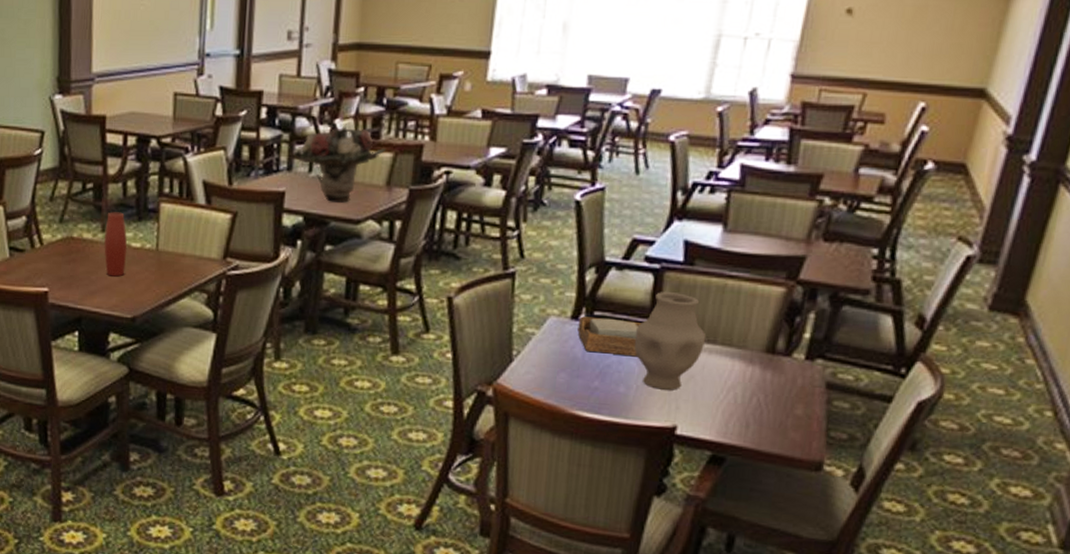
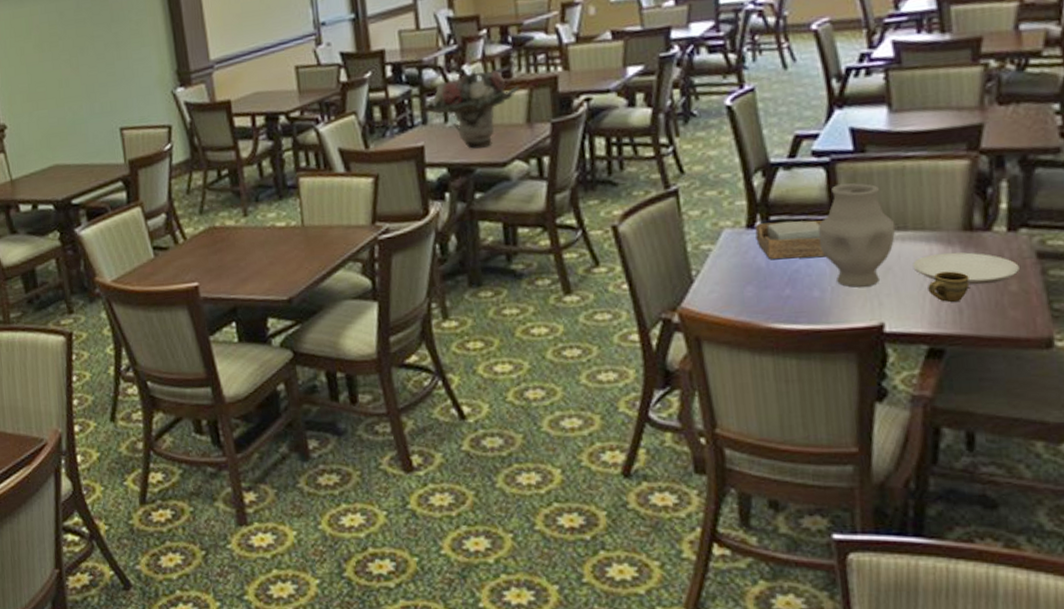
vase: present [104,212,127,277] -> none [246,193,274,260]
plate: none [713,370,808,405] -> present [912,252,1020,285]
cup: none [722,387,762,417] -> present [928,271,969,303]

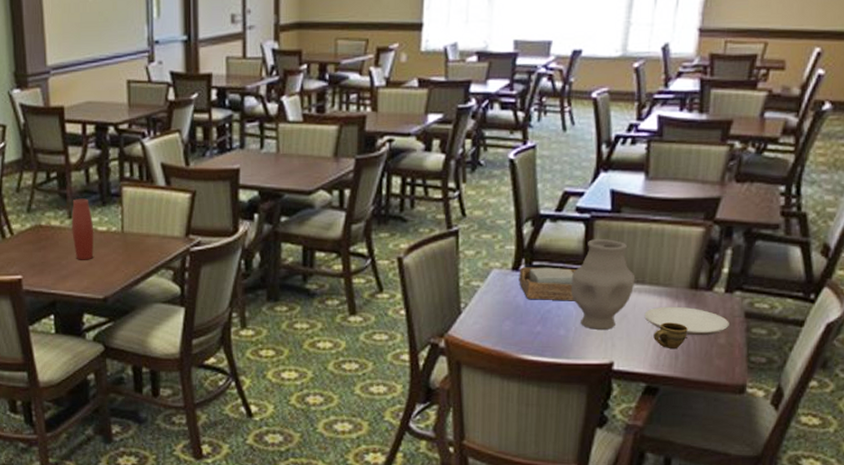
vase: none [246,193,274,260] -> present [71,198,94,260]
flower arrangement: present [426,68,519,149] -> none [245,100,331,176]

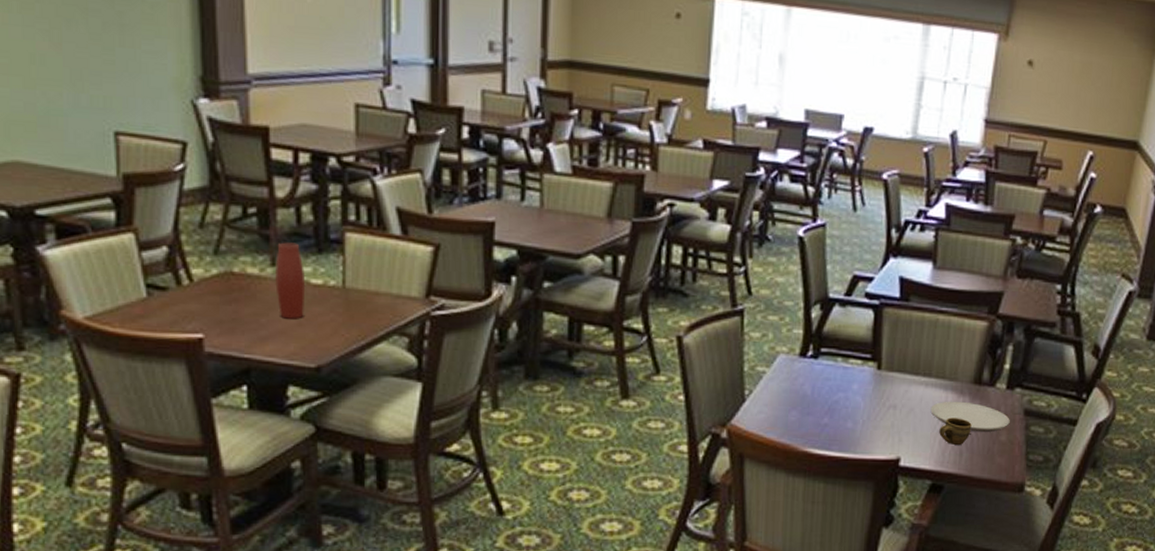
napkin holder: present [519,267,576,301] -> none [806,353,865,392]
vase: present [570,239,636,330] -> none [859,327,923,423]

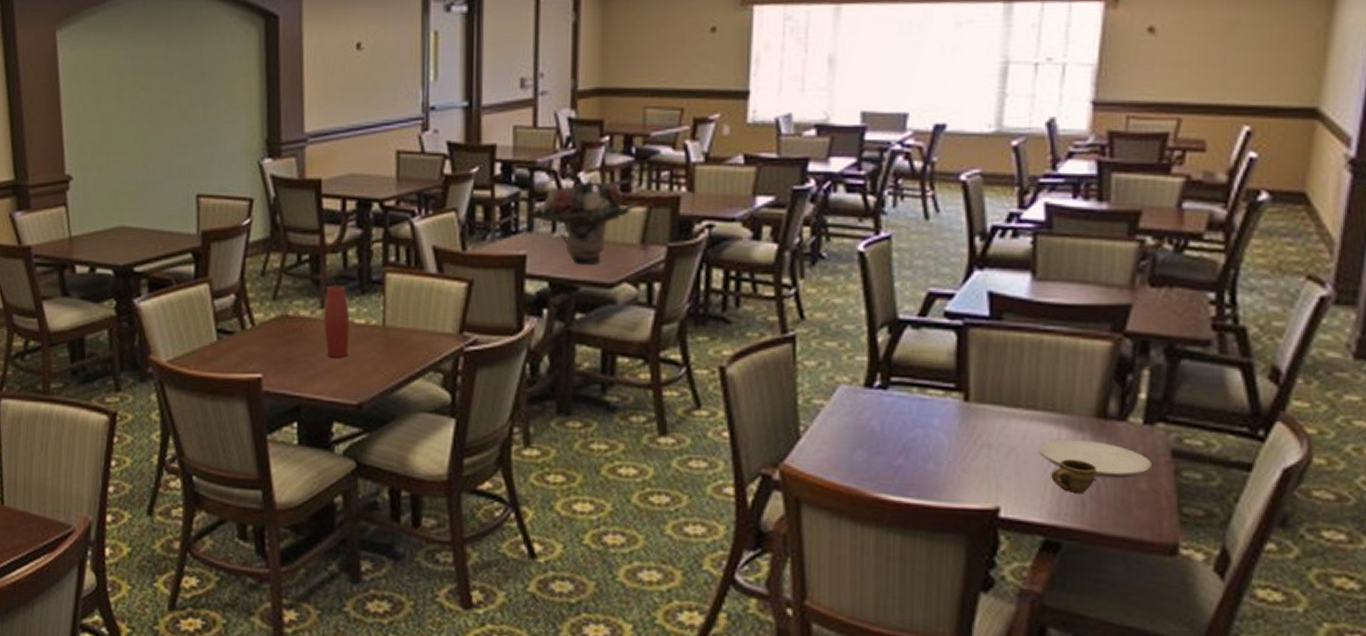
flower arrangement: none [502,149,604,235] -> present [534,177,637,265]

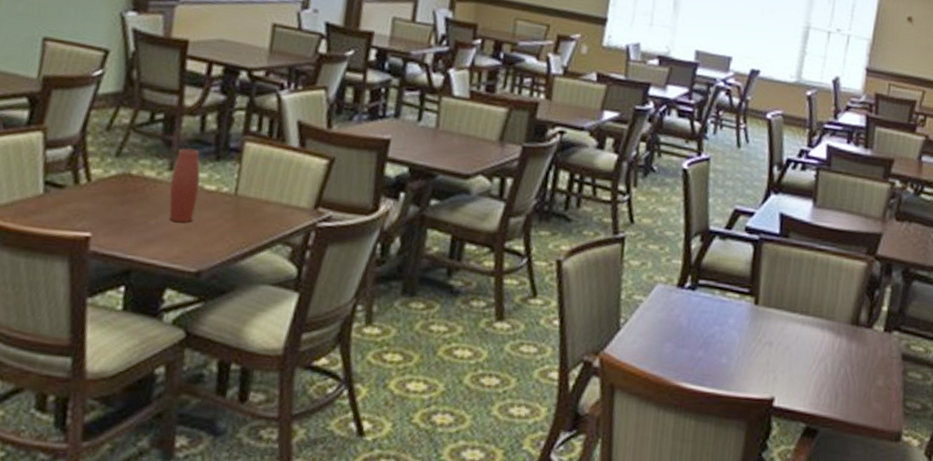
flower arrangement: present [534,177,637,265] -> none [402,74,500,156]
plate: present [1038,439,1151,478] -> none [807,341,887,376]
cup: present [1051,459,1097,494] -> none [815,358,848,388]

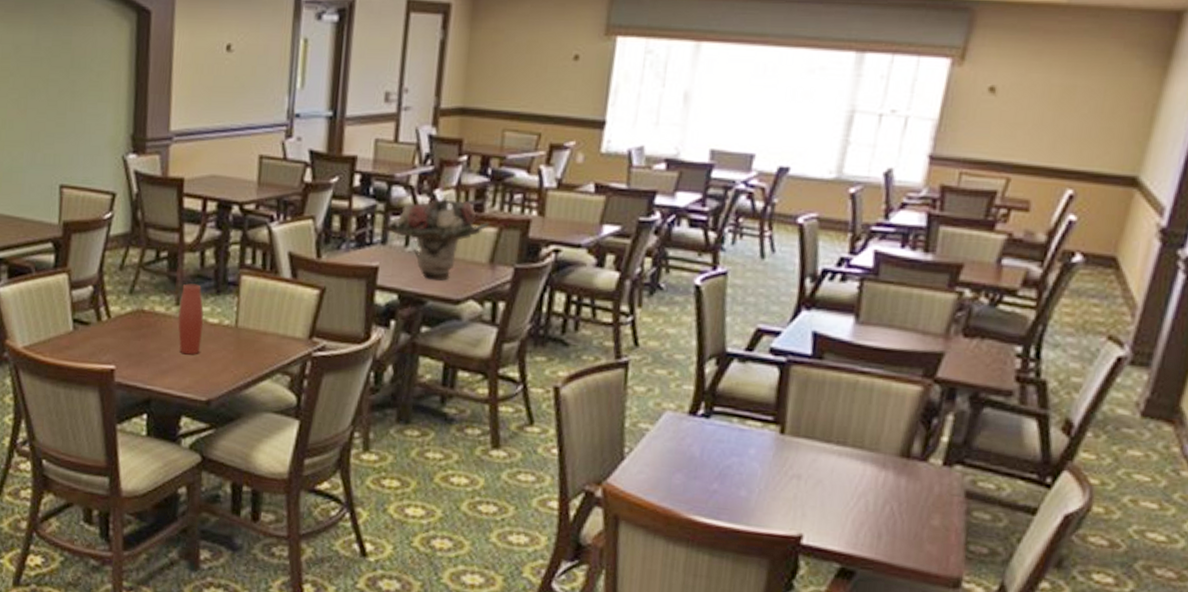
flower arrangement: none [402,74,500,156] -> present [389,195,489,281]

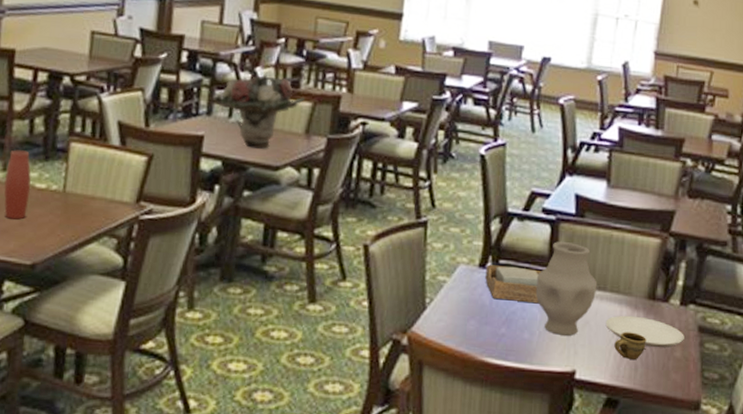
napkin holder: none [695,412,766,458] -> present [485,264,542,304]
vase: none [756,387,836,496] -> present [535,242,598,336]
plate: none [843,474,946,514] -> present [605,315,684,348]
cup: none [853,493,895,527] -> present [614,332,646,361]

